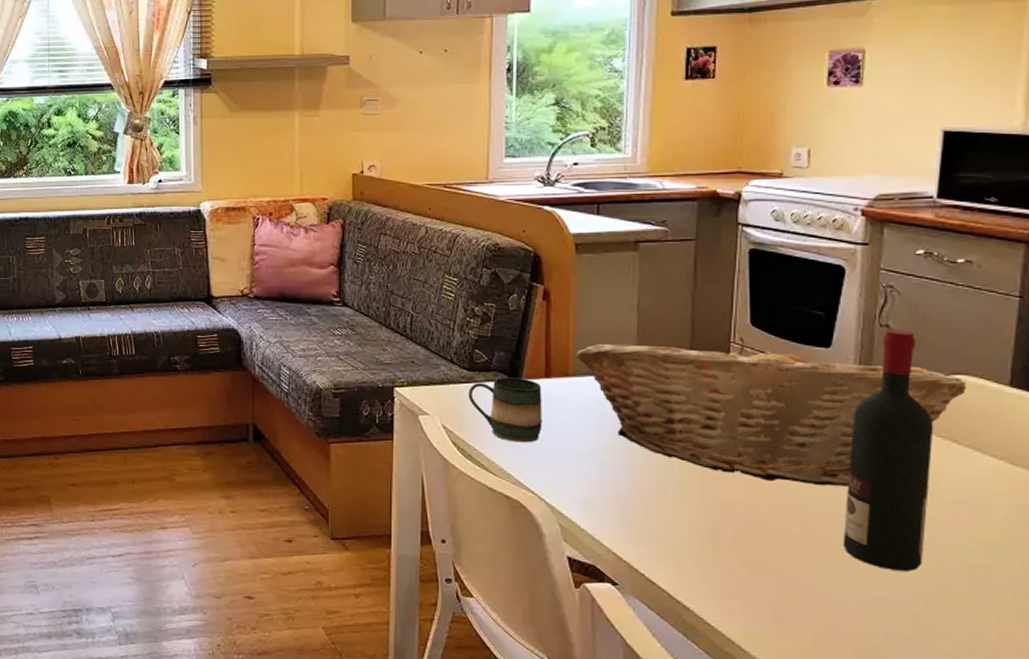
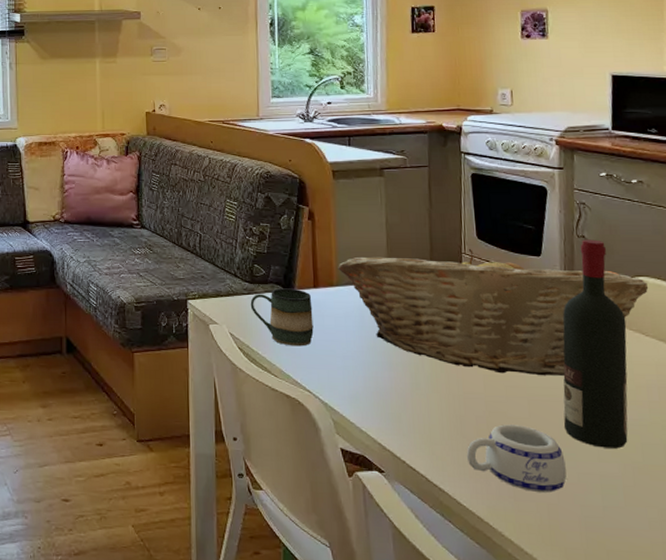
mug: none [719,538,841,617] -> present [466,424,567,493]

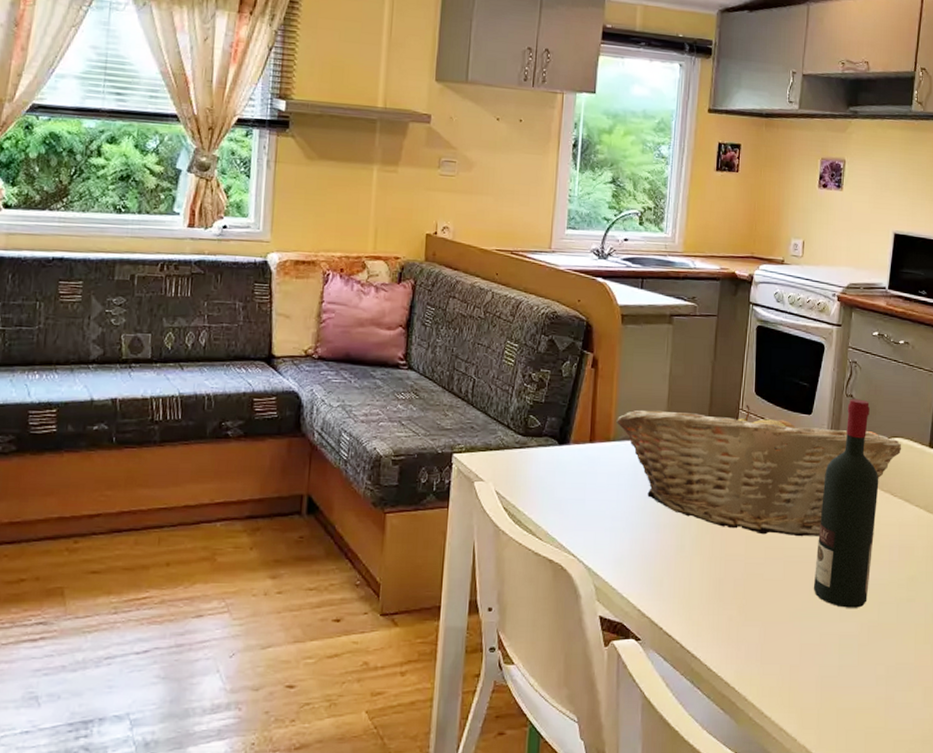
mug: present [250,288,314,347] -> none [521,442,586,507]
mug: present [466,424,567,493] -> none [721,587,811,655]

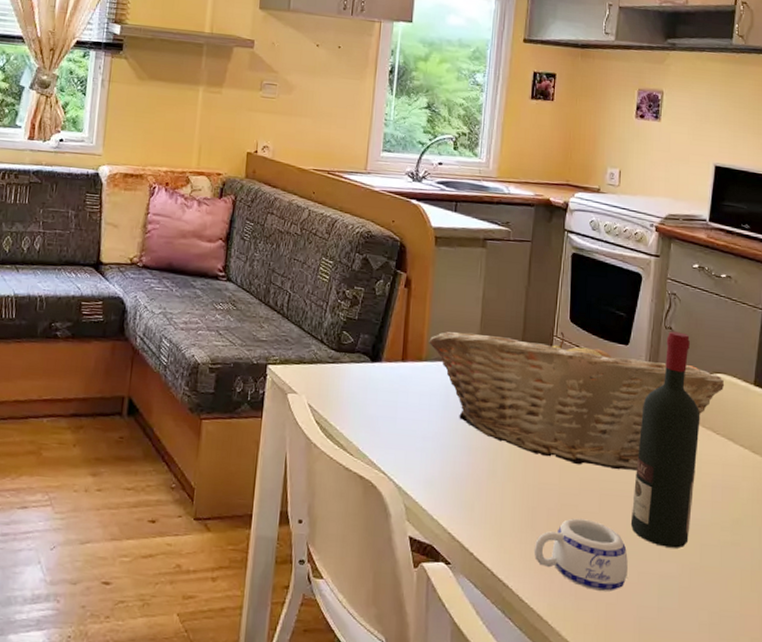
mug: none [721,587,811,655] -> present [534,518,628,592]

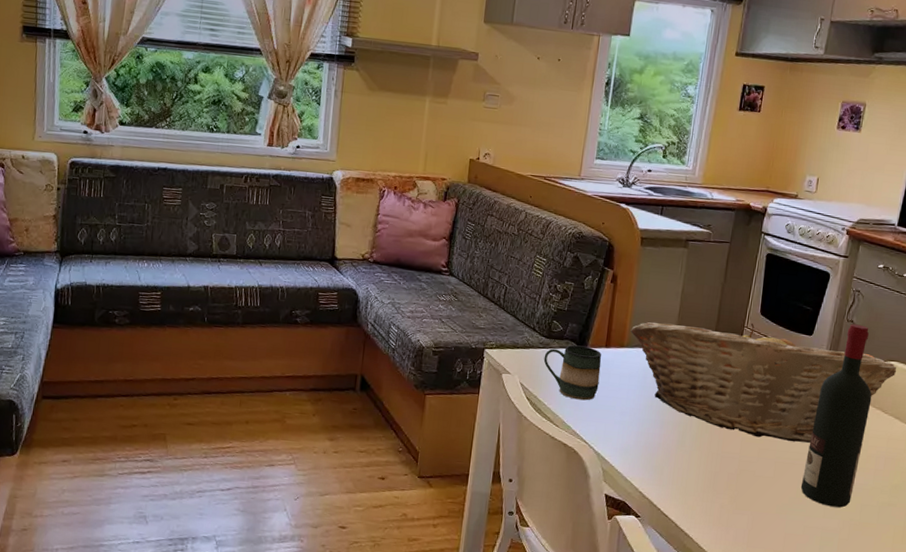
mug: none [333,359,398,424] -> present [543,345,602,401]
mug: present [534,518,628,592] -> none [713,481,796,542]

